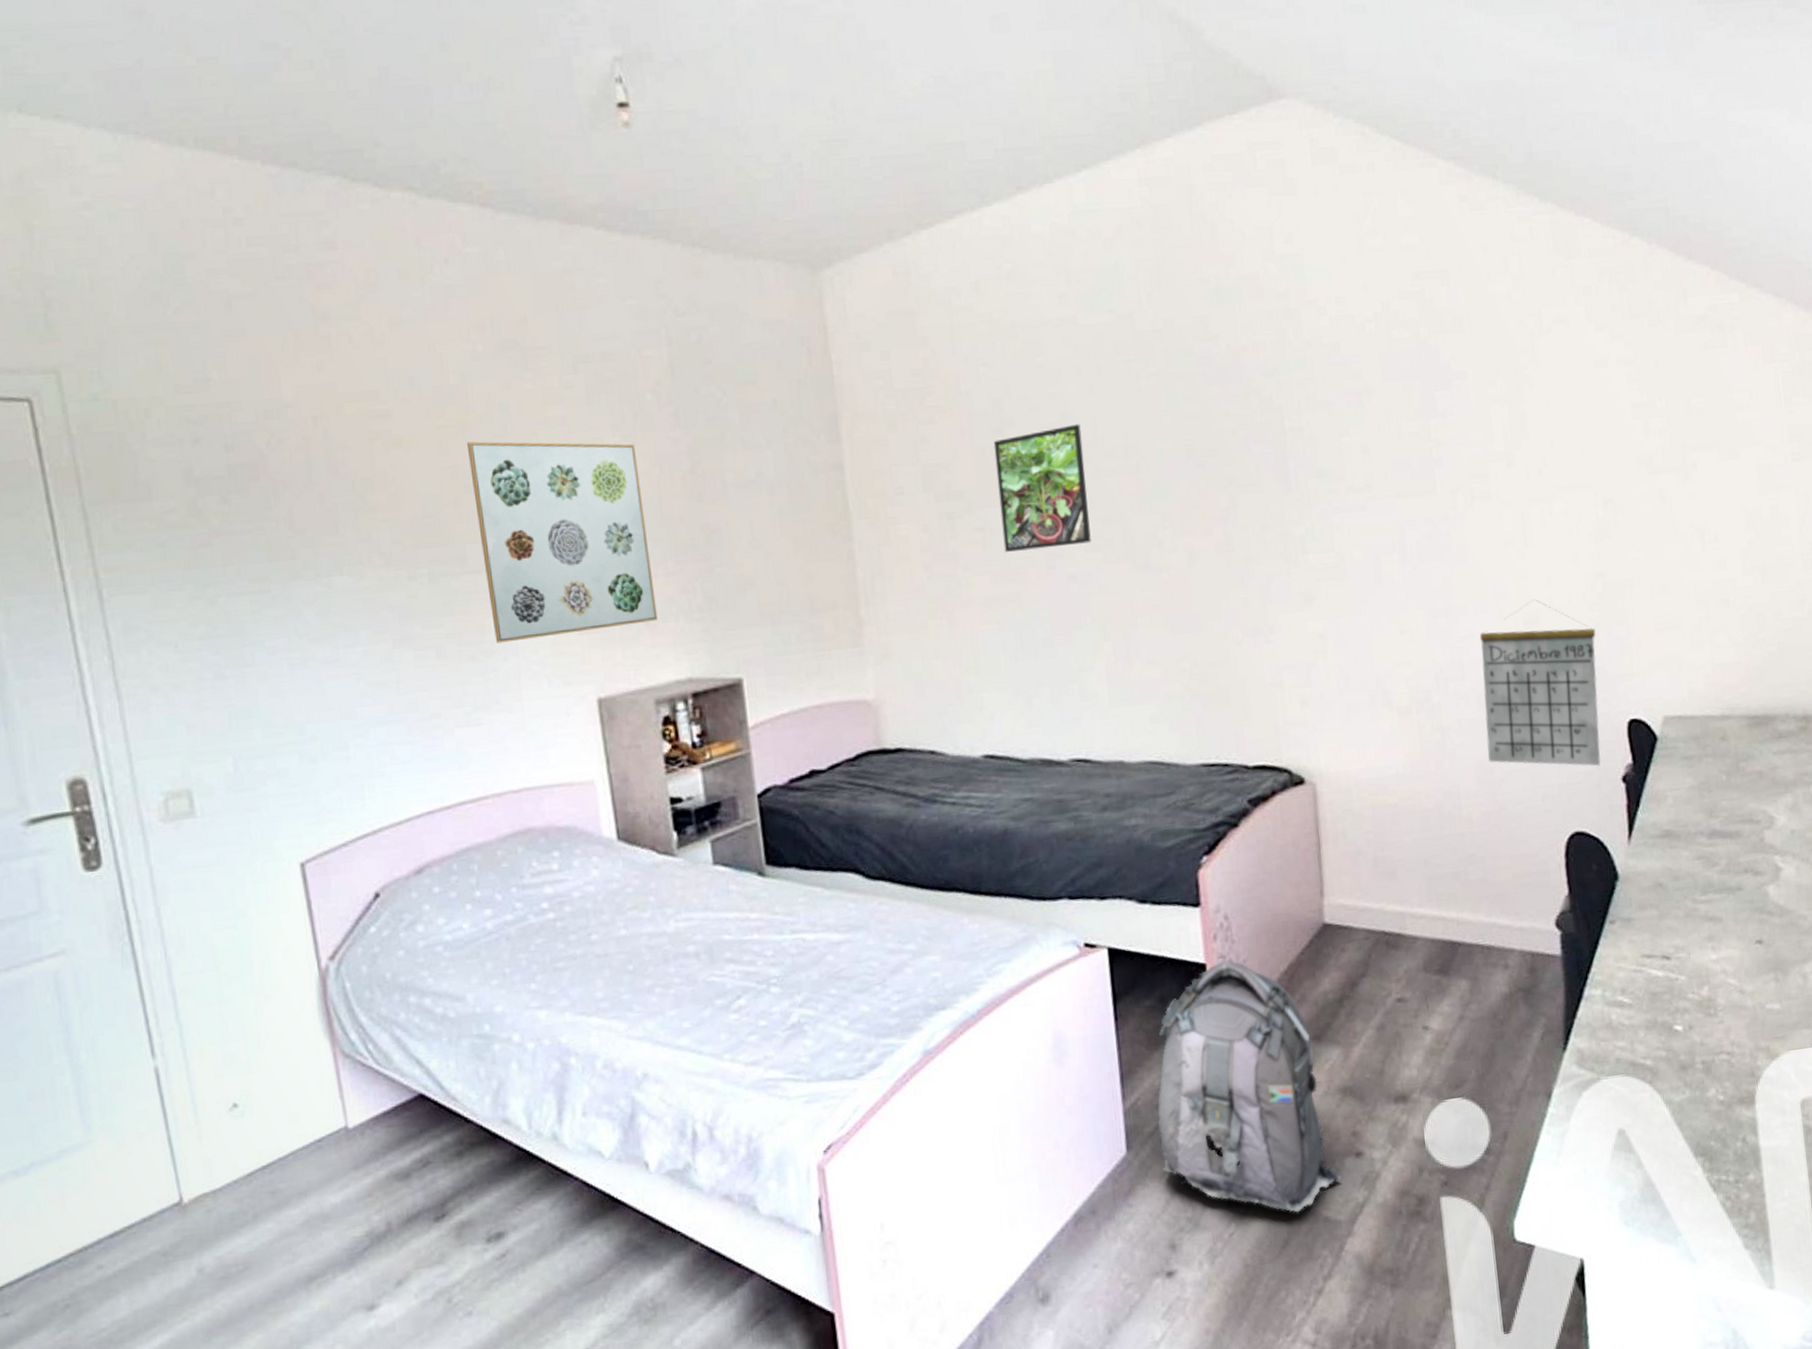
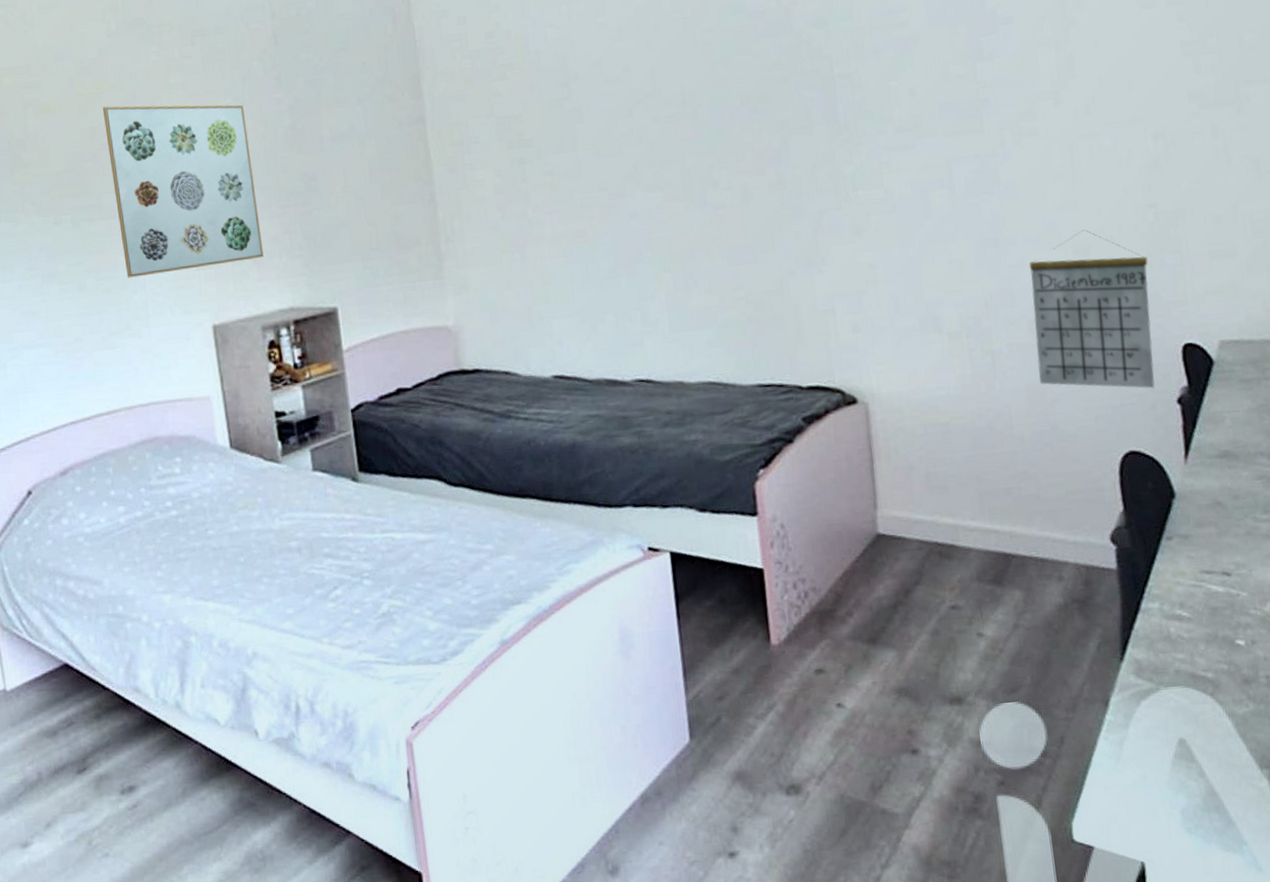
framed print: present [993,424,1091,552] -> none [560,76,651,193]
backpack: present [1157,960,1341,1213] -> none [718,566,897,804]

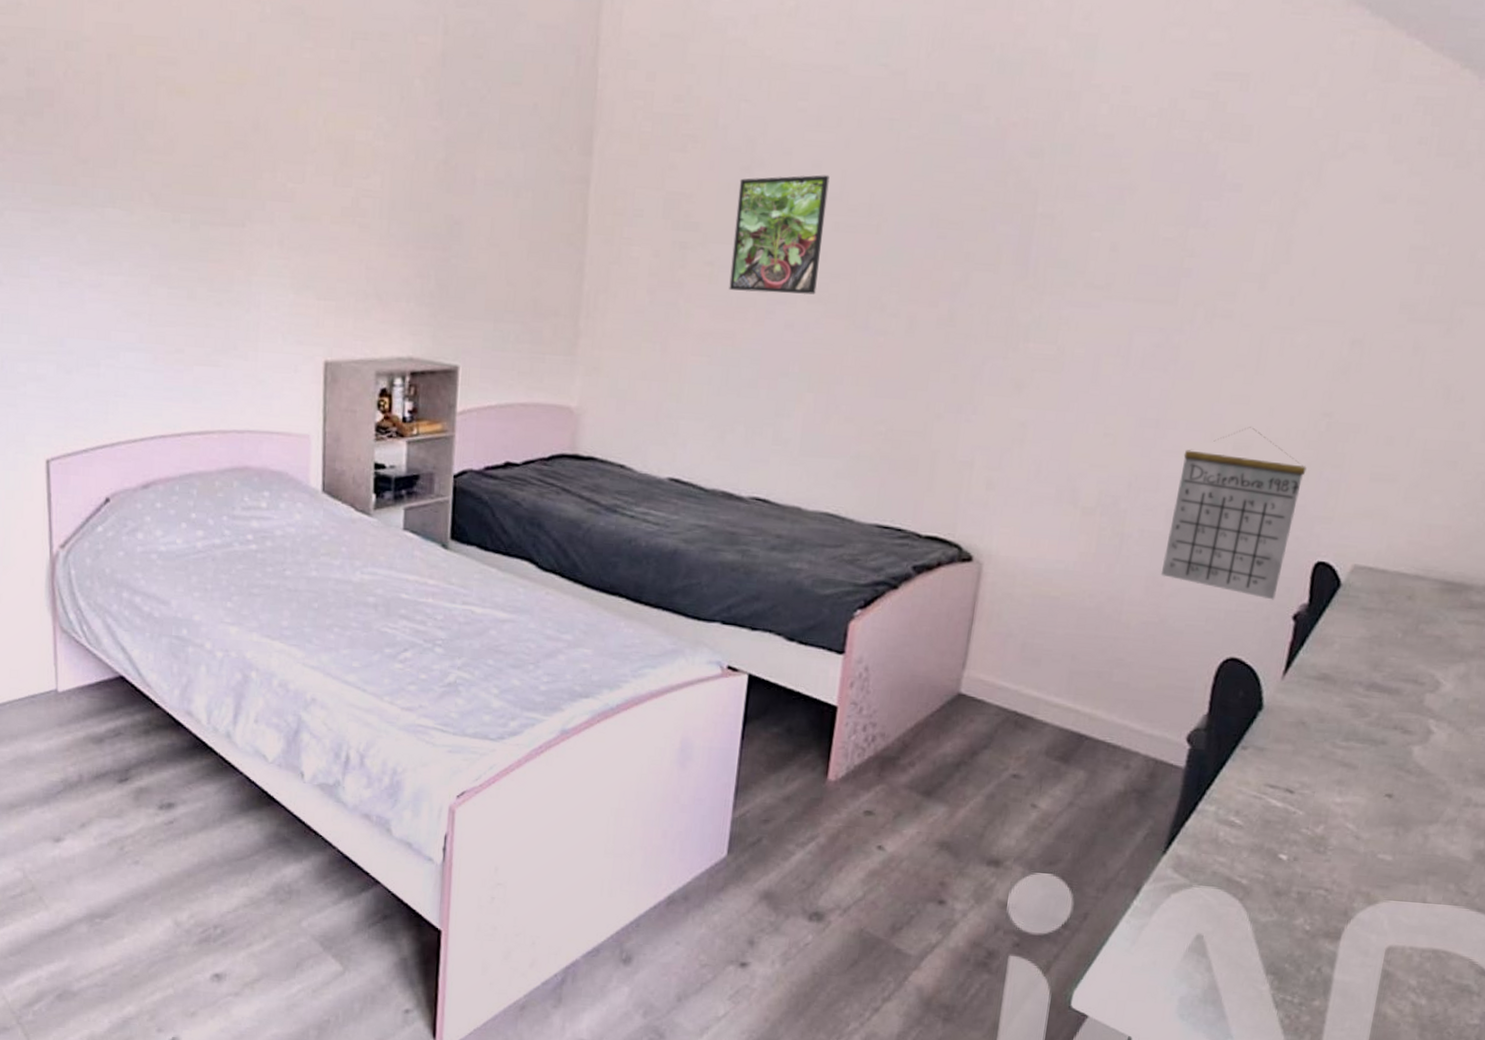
wall art: present [102,105,264,278] -> none [241,100,396,299]
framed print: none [560,76,651,193] -> present [729,175,830,295]

